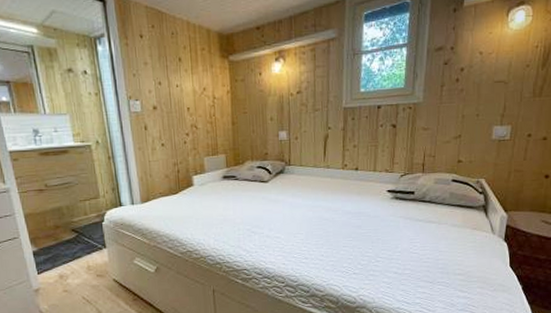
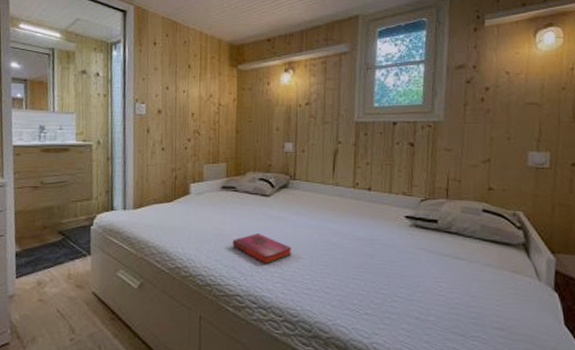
hardback book: none [236,216,290,241] -> present [232,234,291,264]

